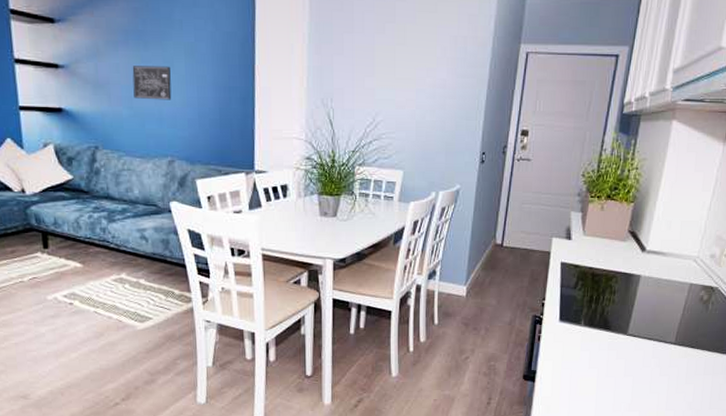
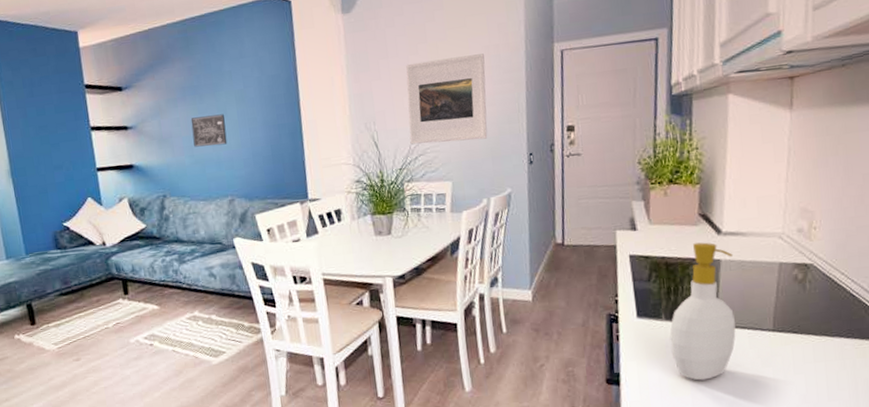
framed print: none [366,42,451,132] -> present [406,53,488,145]
soap bottle: none [585,258,652,383] -> present [670,242,736,381]

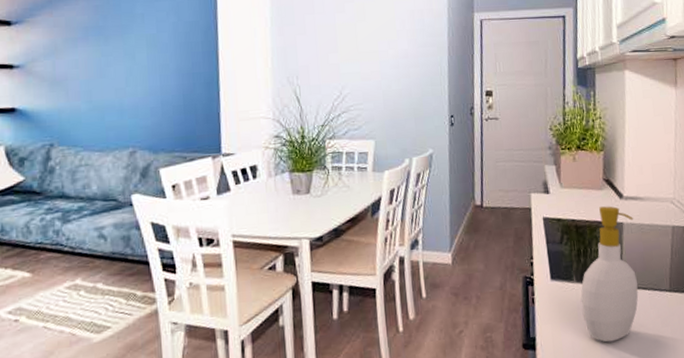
wall art: present [190,114,228,147] -> none [92,58,133,92]
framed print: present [406,53,488,145] -> none [331,17,411,101]

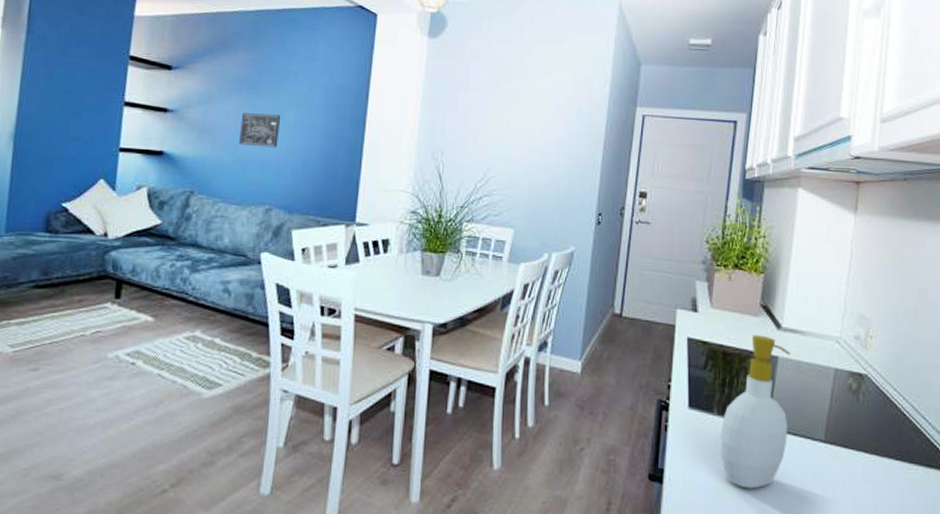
wall art: none [92,58,133,92] -> present [239,113,280,148]

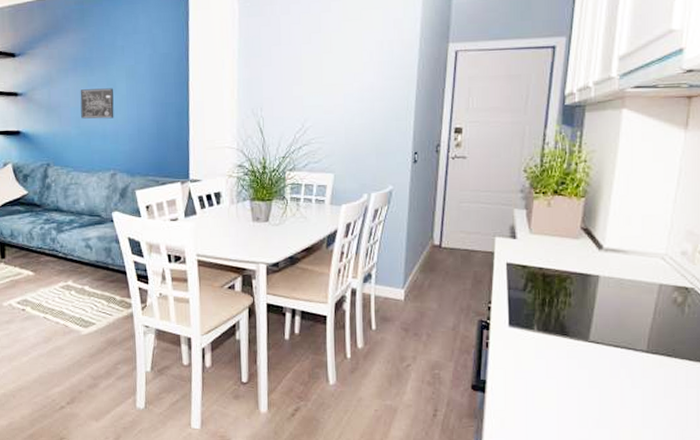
soap bottle: present [720,335,790,489] -> none [540,256,612,395]

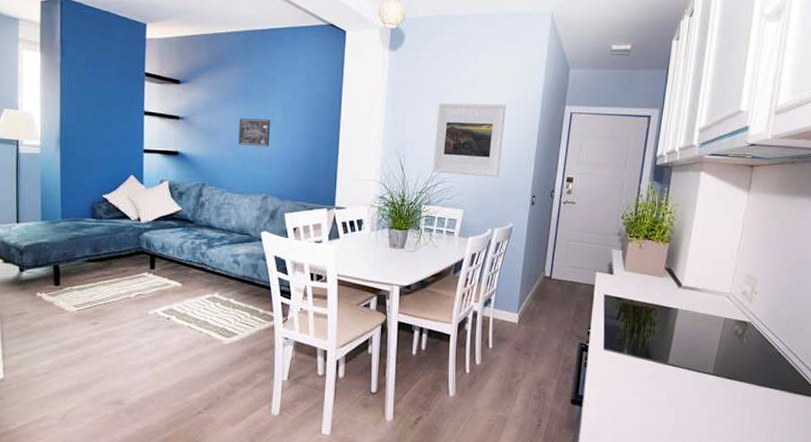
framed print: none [295,48,377,135] -> present [432,102,506,178]

